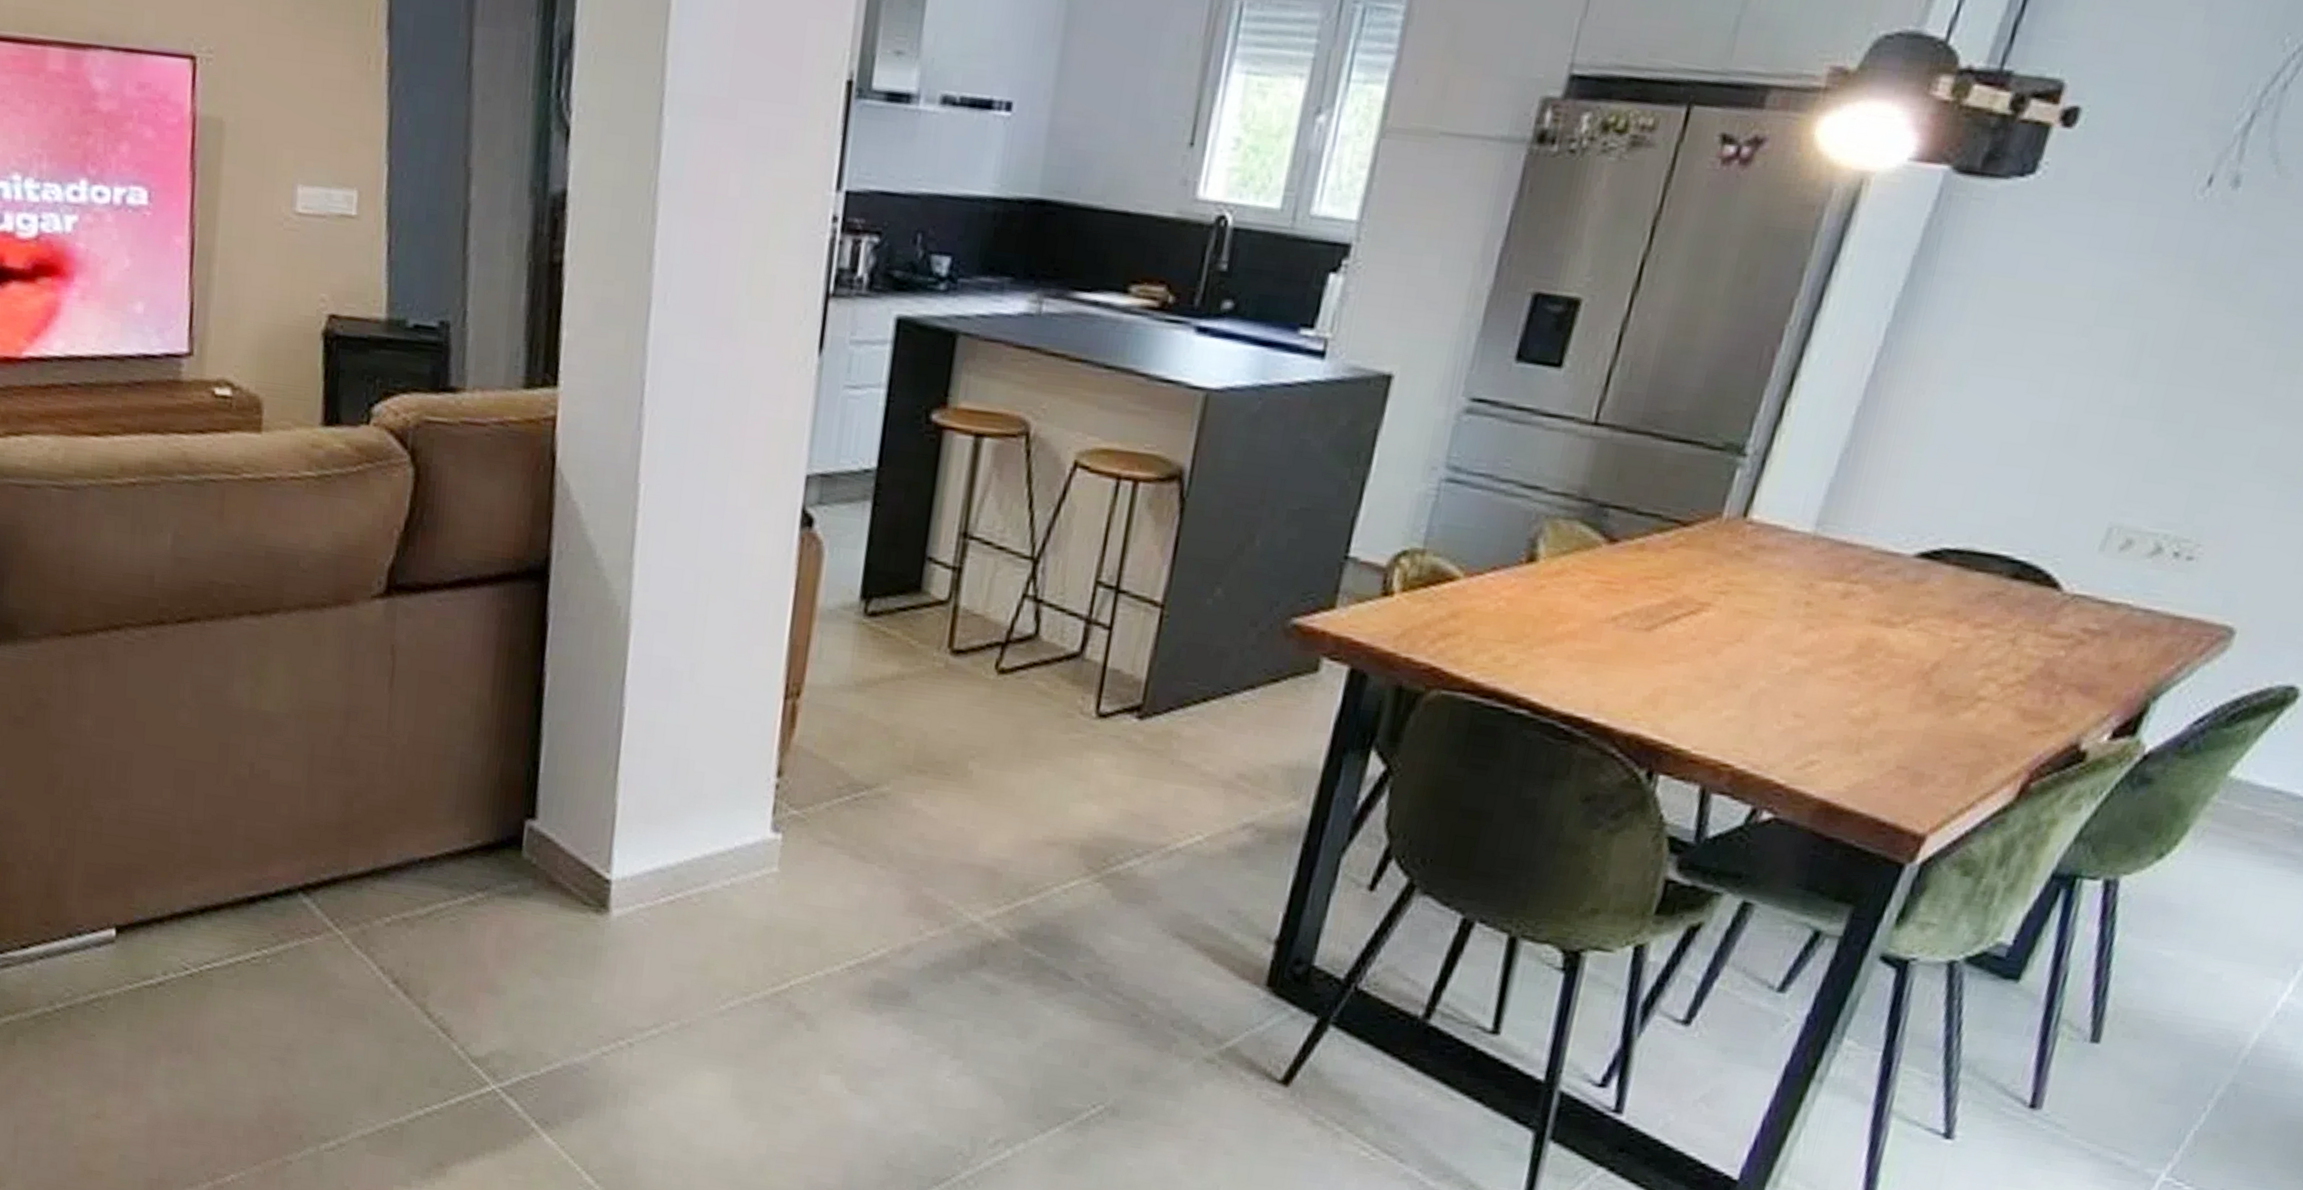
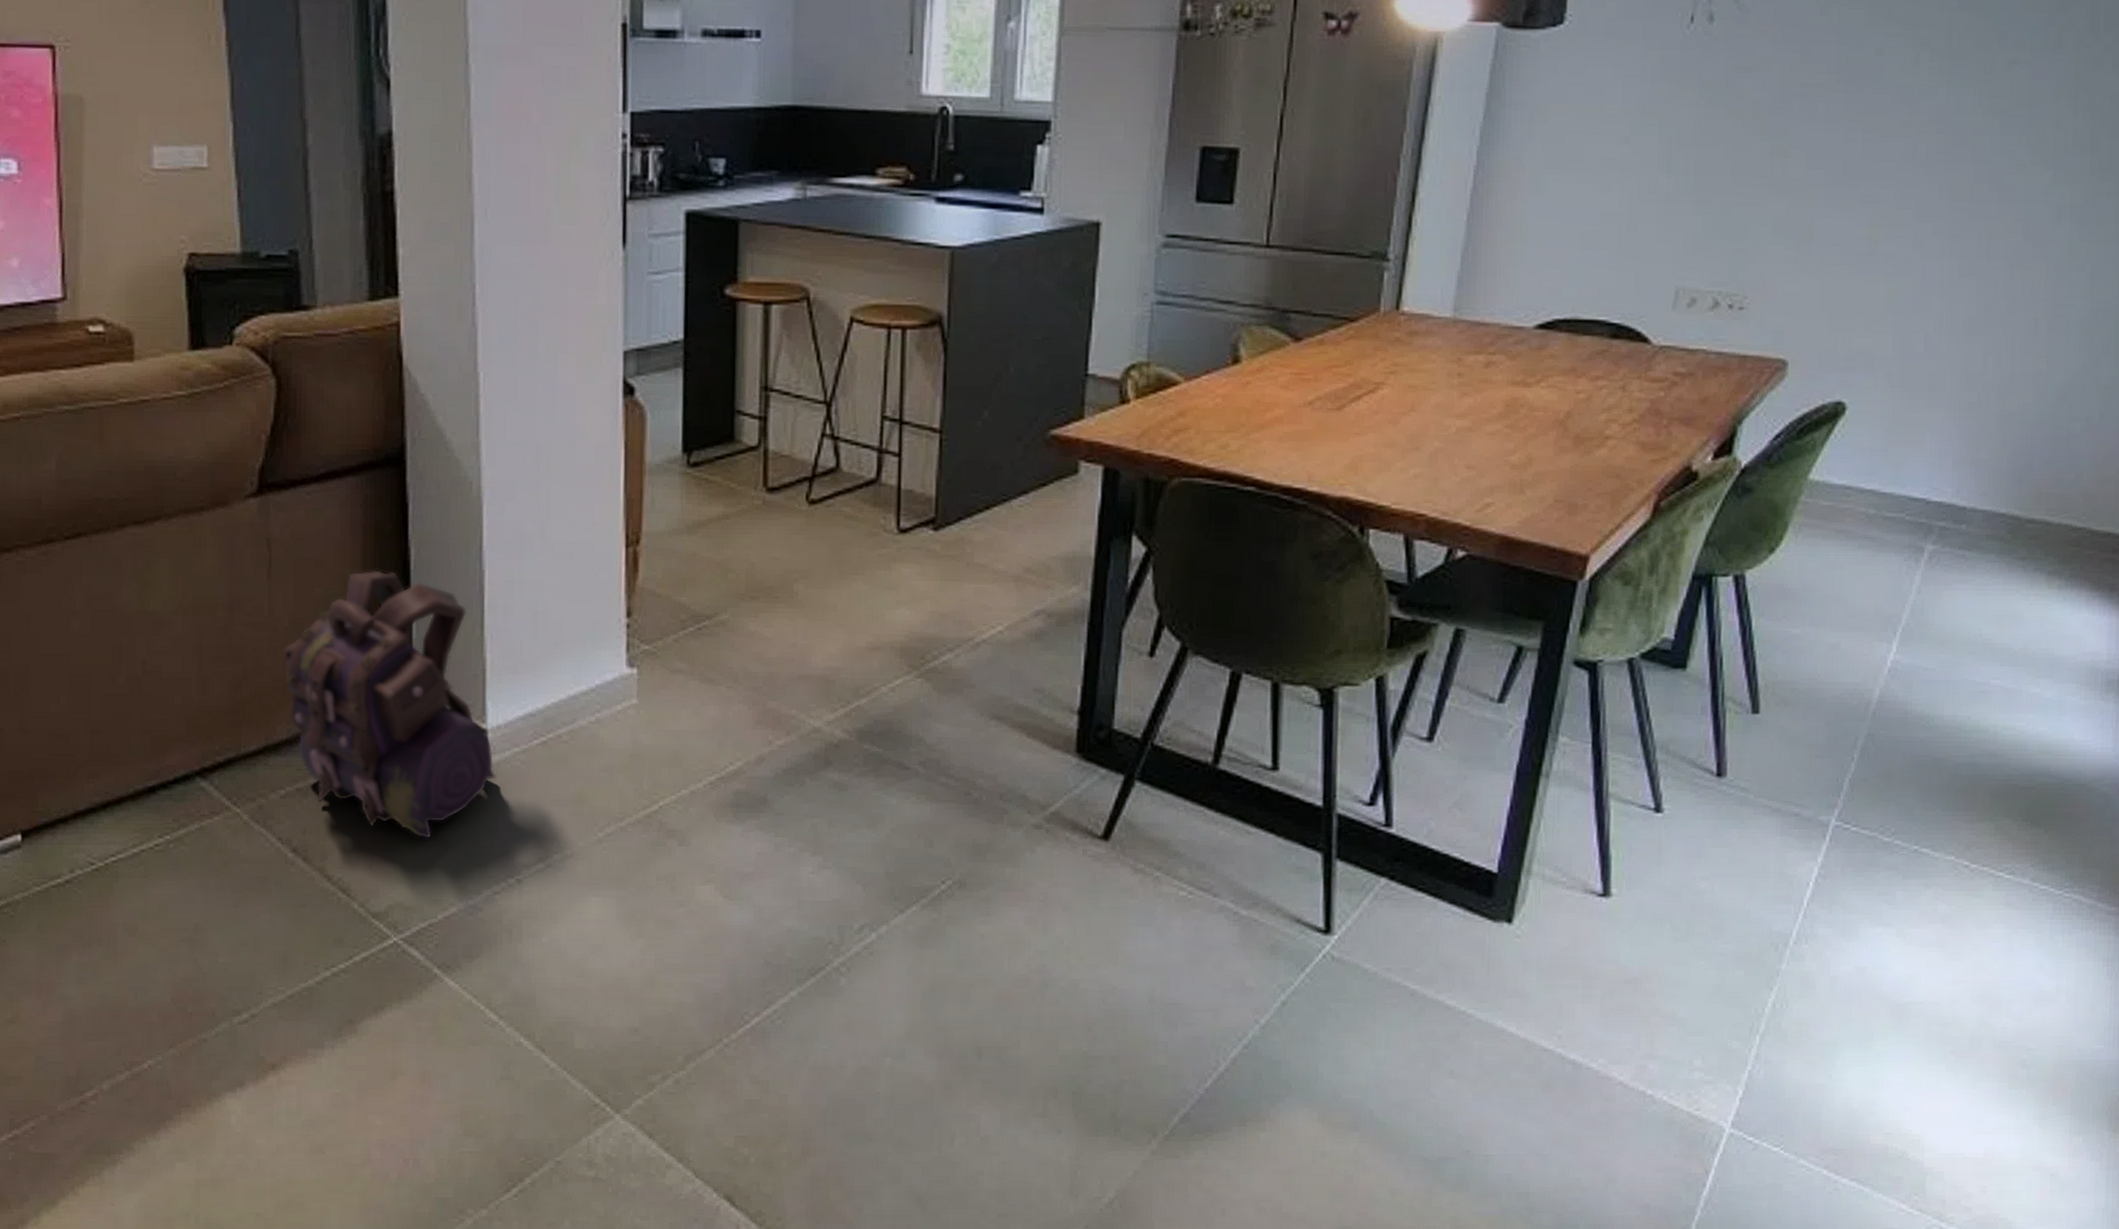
backpack: none [399,693,617,989] -> present [283,570,497,839]

